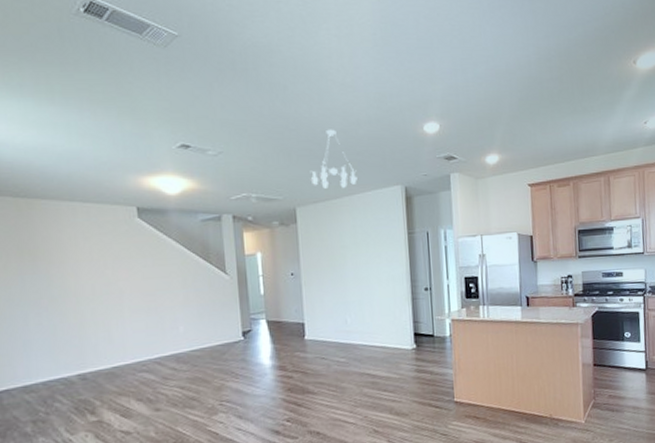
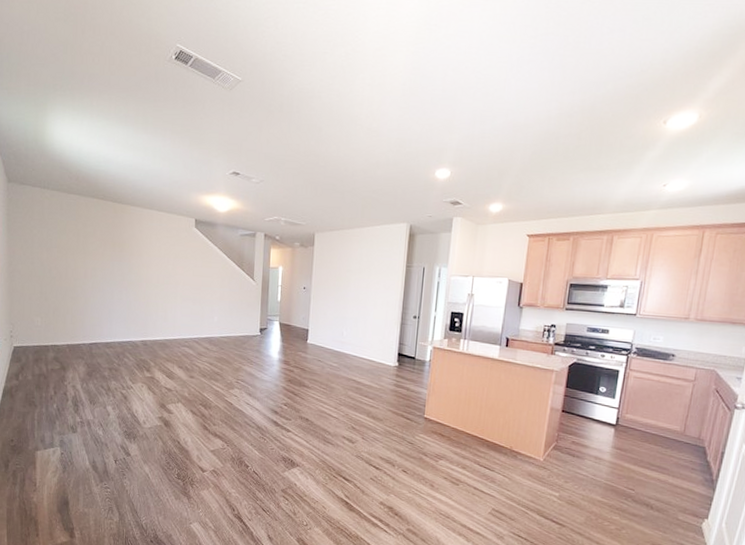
chandelier: present [309,129,359,189] -> none [329,168,371,222]

